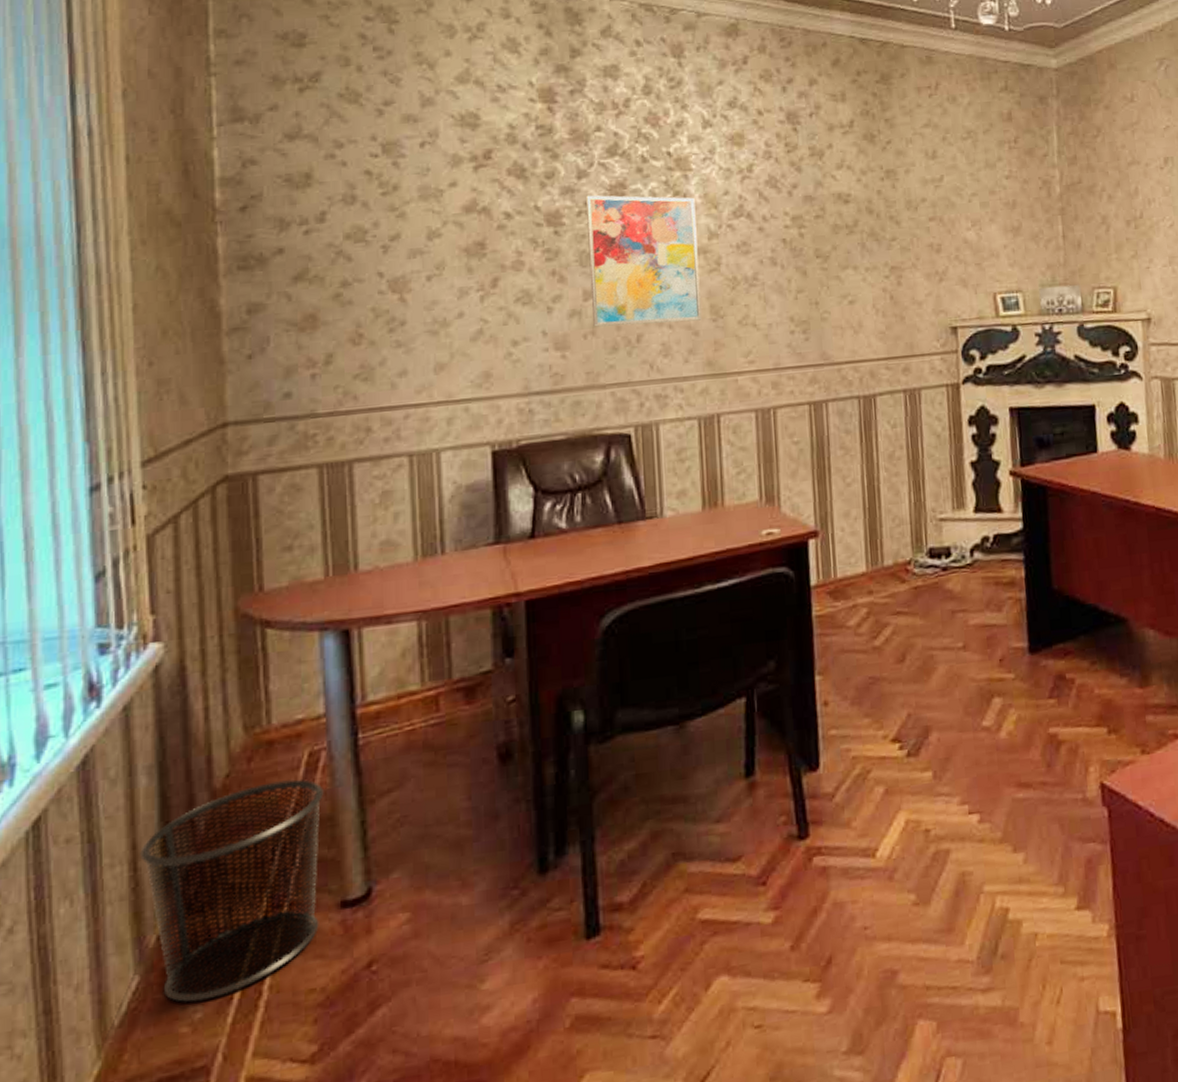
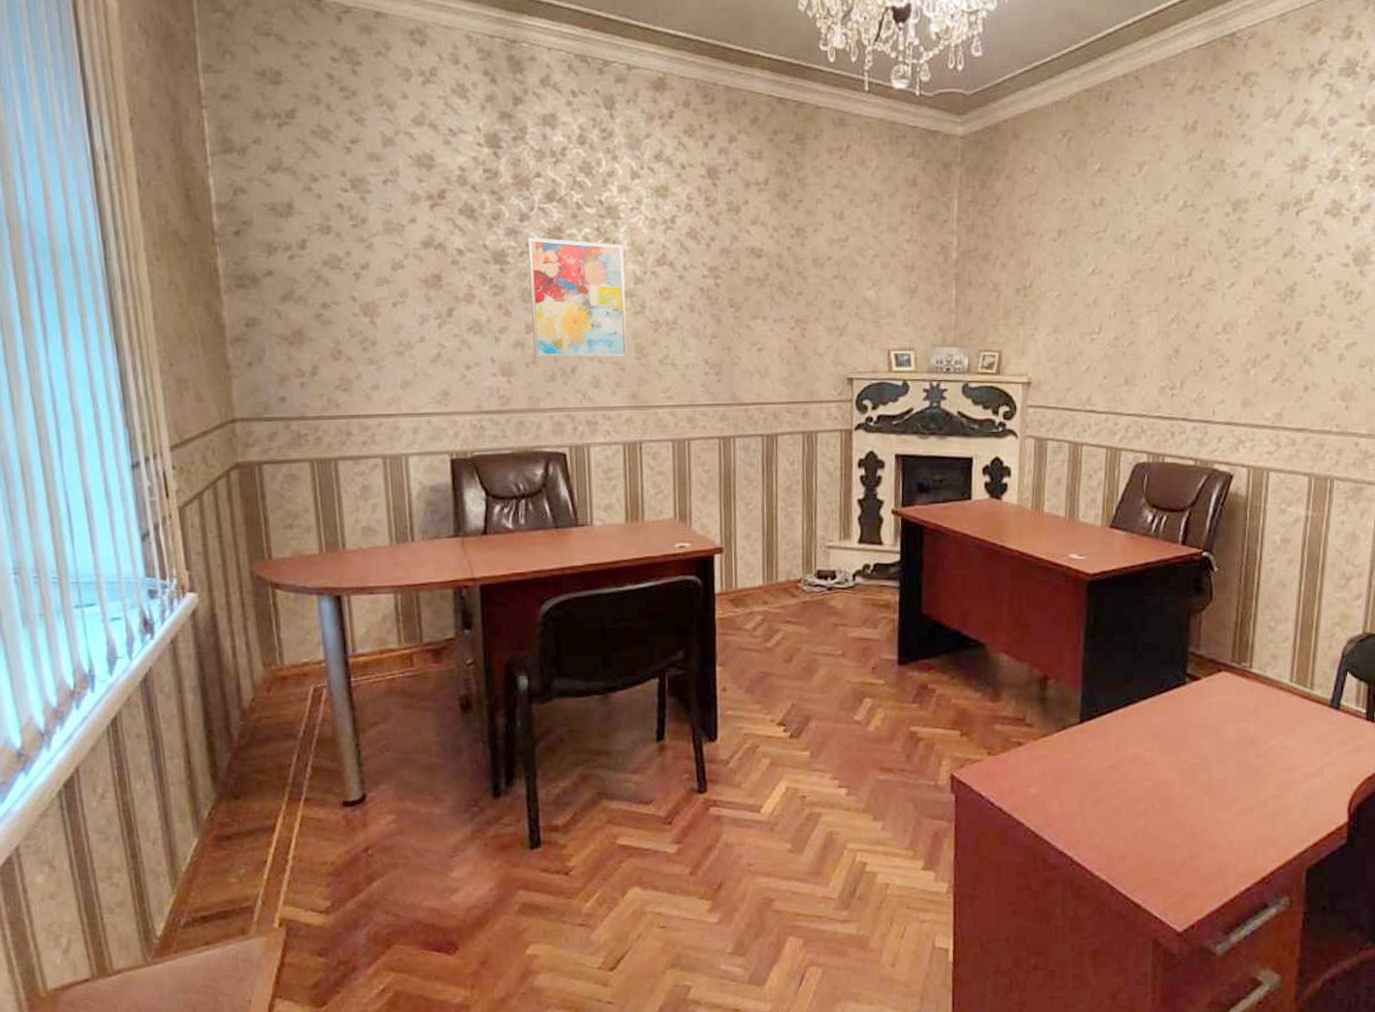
waste bin: present [140,779,324,1003] -> none [192,708,328,862]

